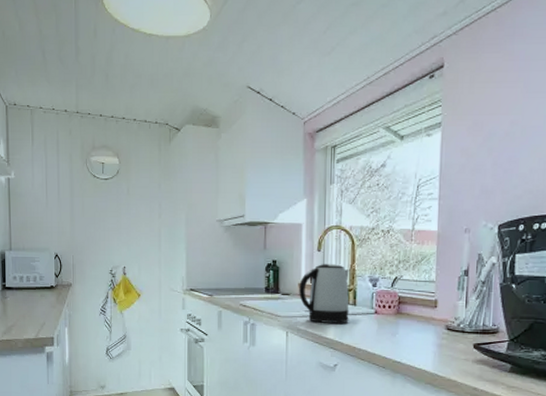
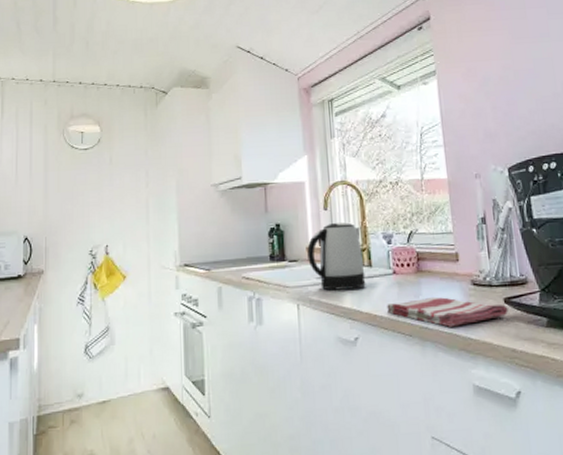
dish towel: none [366,336,476,364] -> present [387,296,508,327]

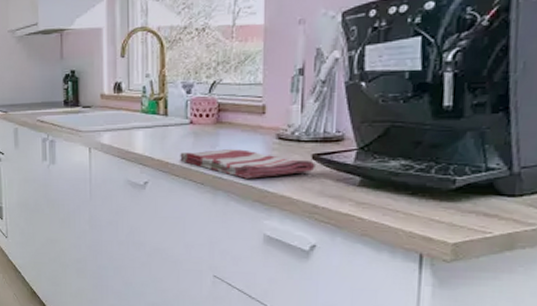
kettle: present [307,222,366,291] -> none [101,69,160,137]

